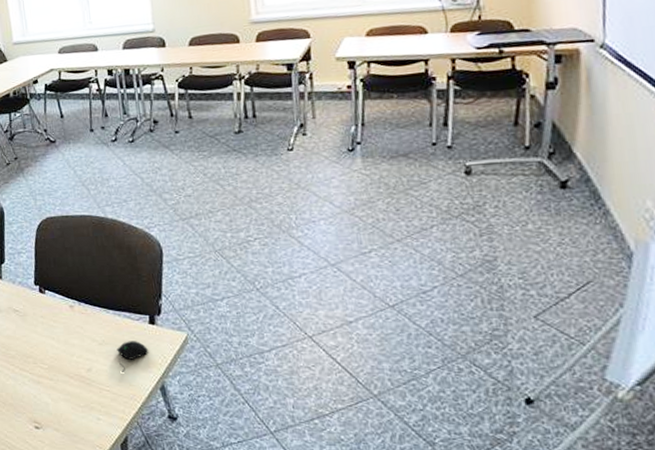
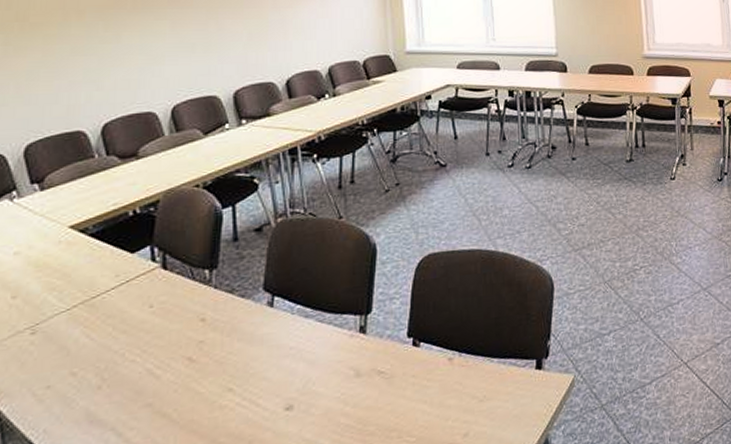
computer mouse: present [117,341,148,372] -> none [499,391,533,431]

